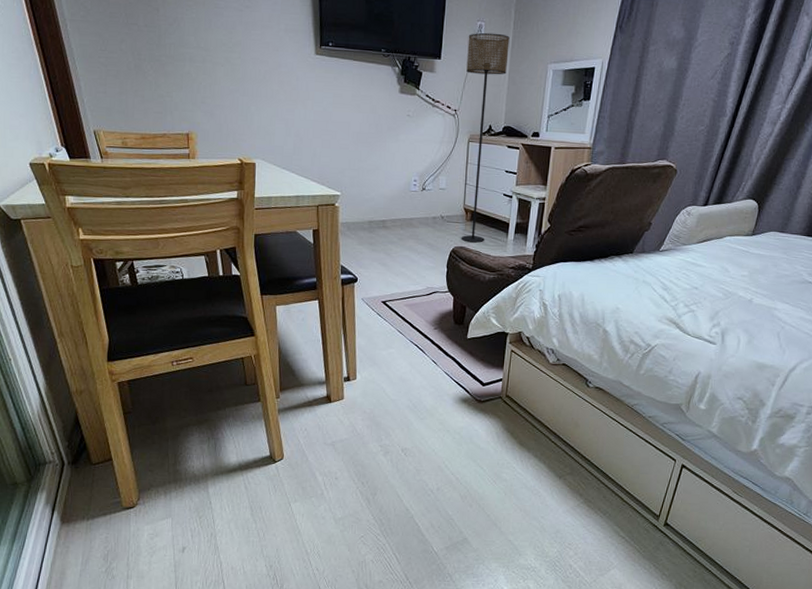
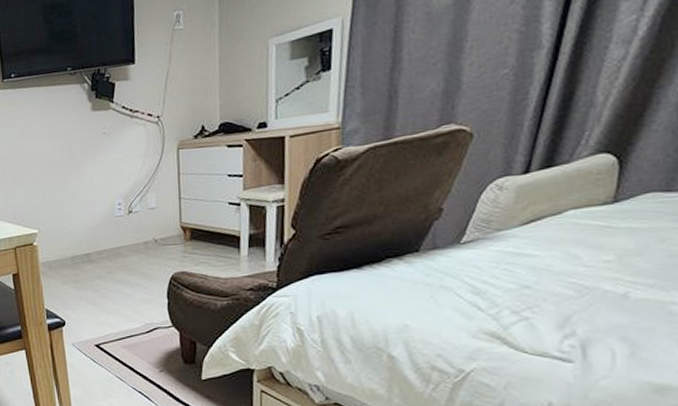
floor lamp: present [461,32,510,243] -> none [164,18,216,266]

